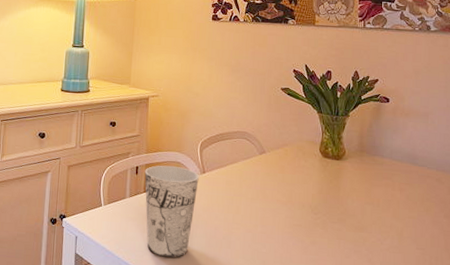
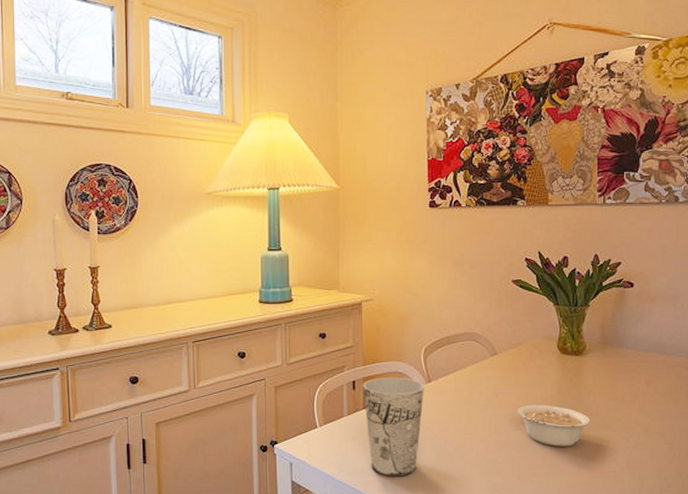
legume: none [282,201,348,244] -> present [518,404,591,446]

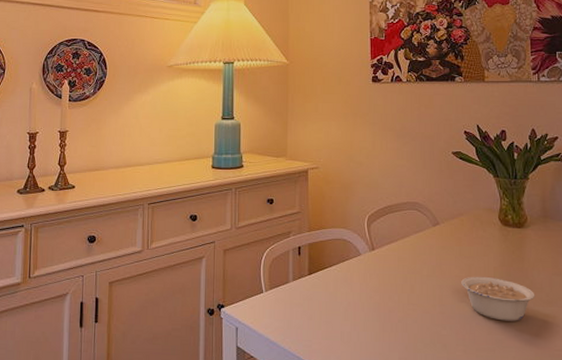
cup: present [363,377,424,476] -> none [308,243,368,346]

